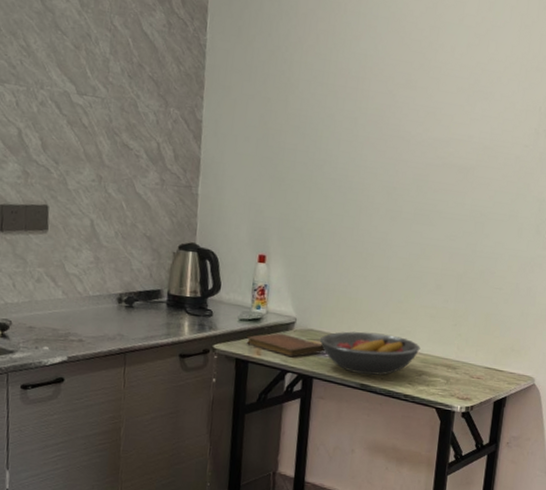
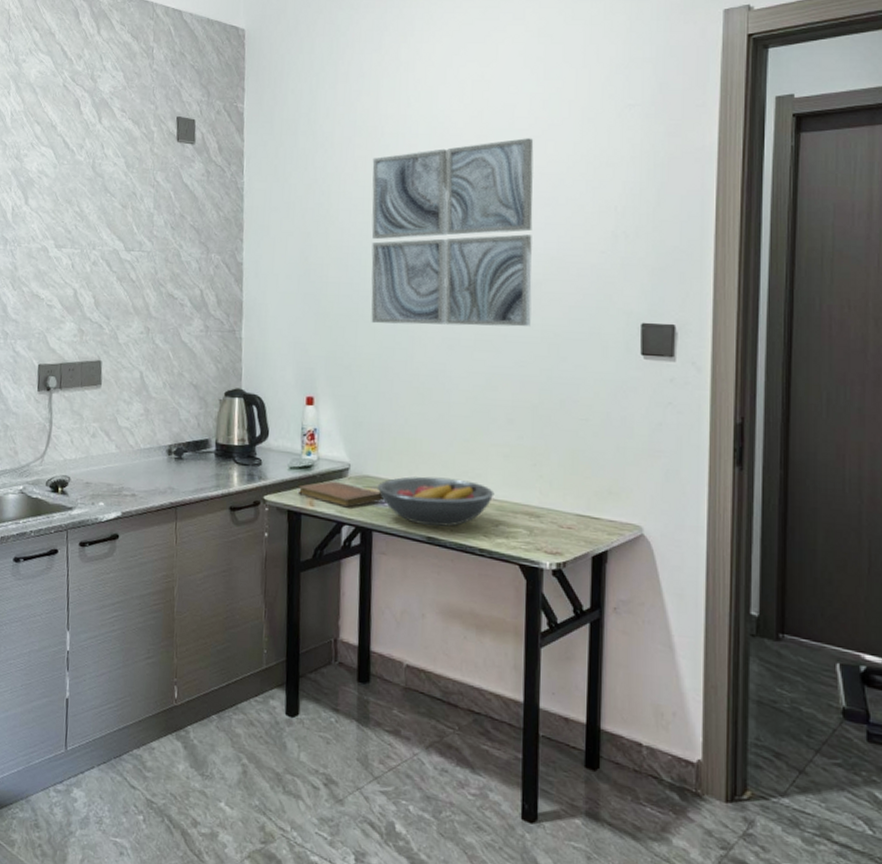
wall art: none [323,33,479,205] -> present [371,138,534,327]

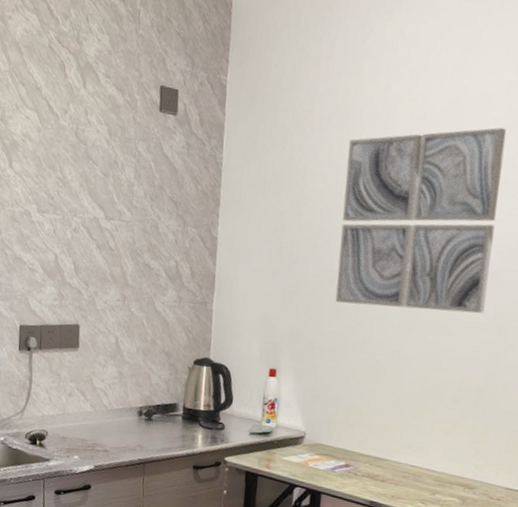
notebook: present [298,481,385,508] -> none [256,447,335,472]
fruit bowl: present [377,476,495,527] -> none [328,446,435,493]

